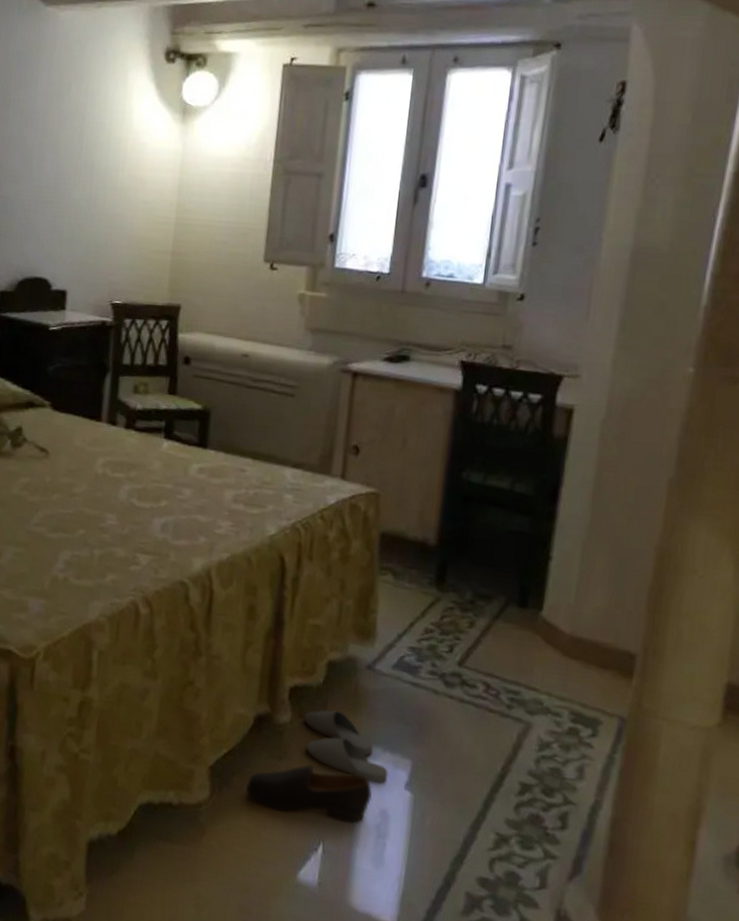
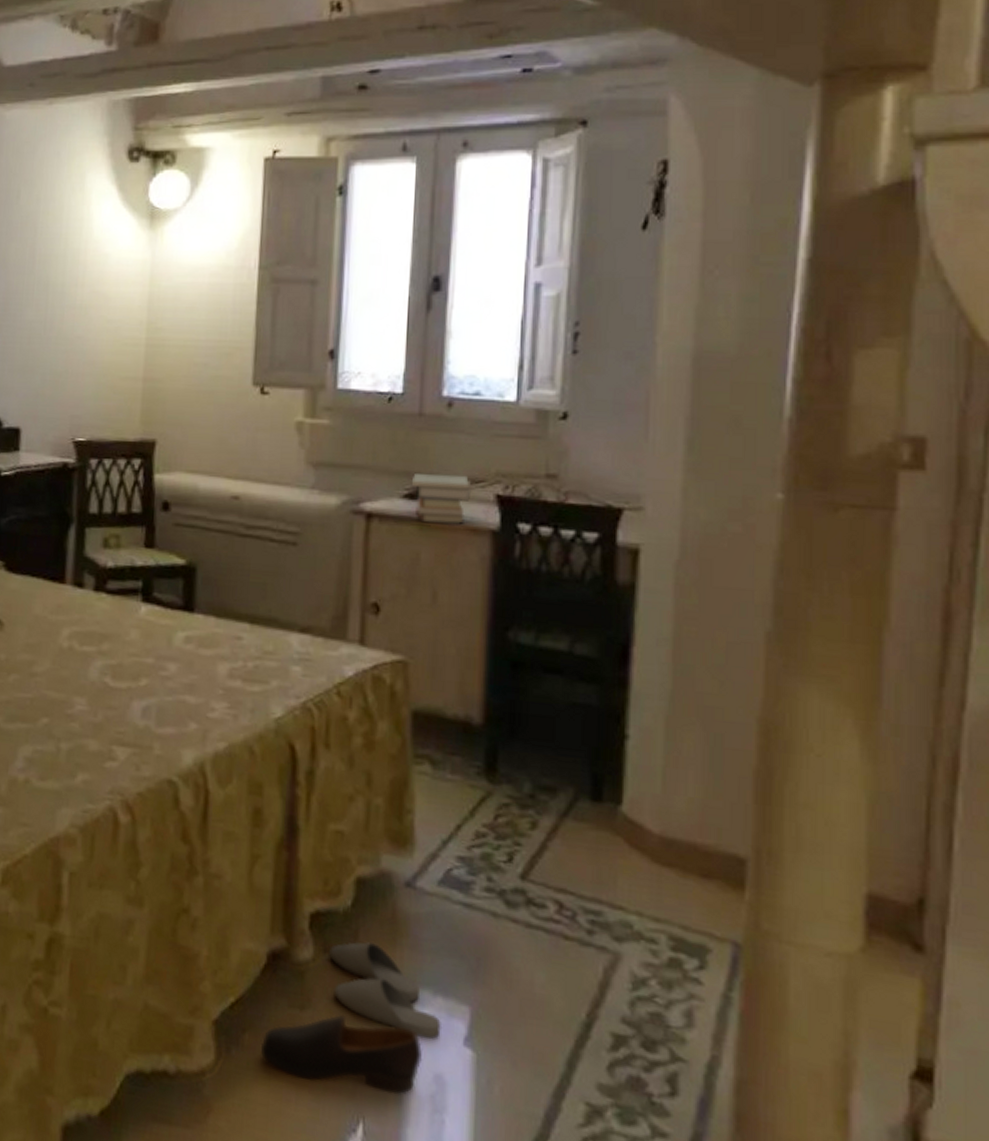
books: none [391,340,442,385] -> present [411,472,472,525]

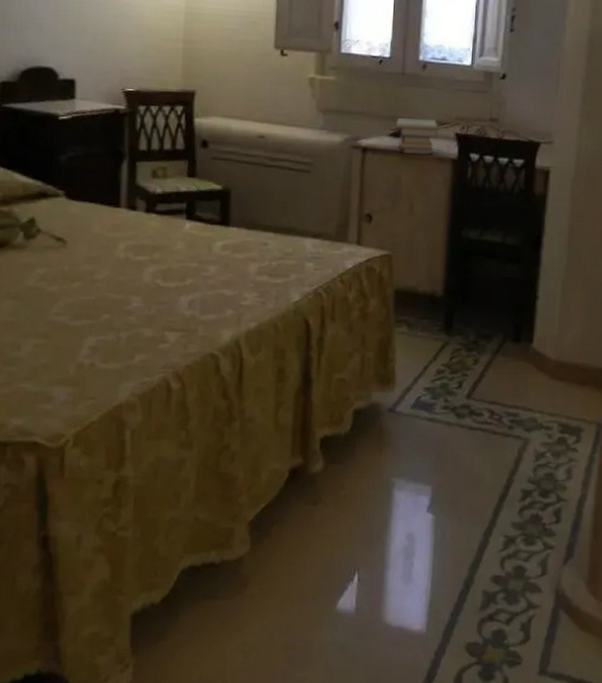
shoe: present [260,1013,423,1095] -> none [284,504,400,552]
slippers: present [329,942,443,1039] -> none [334,453,413,512]

